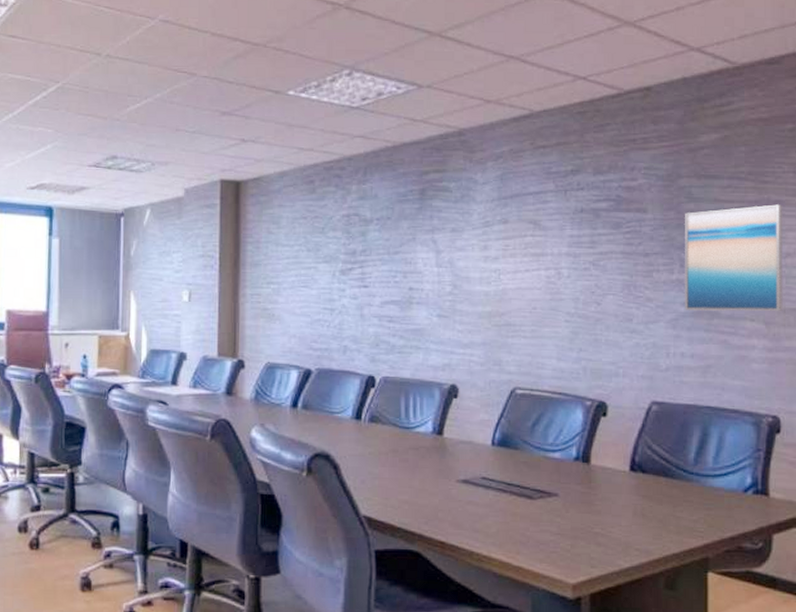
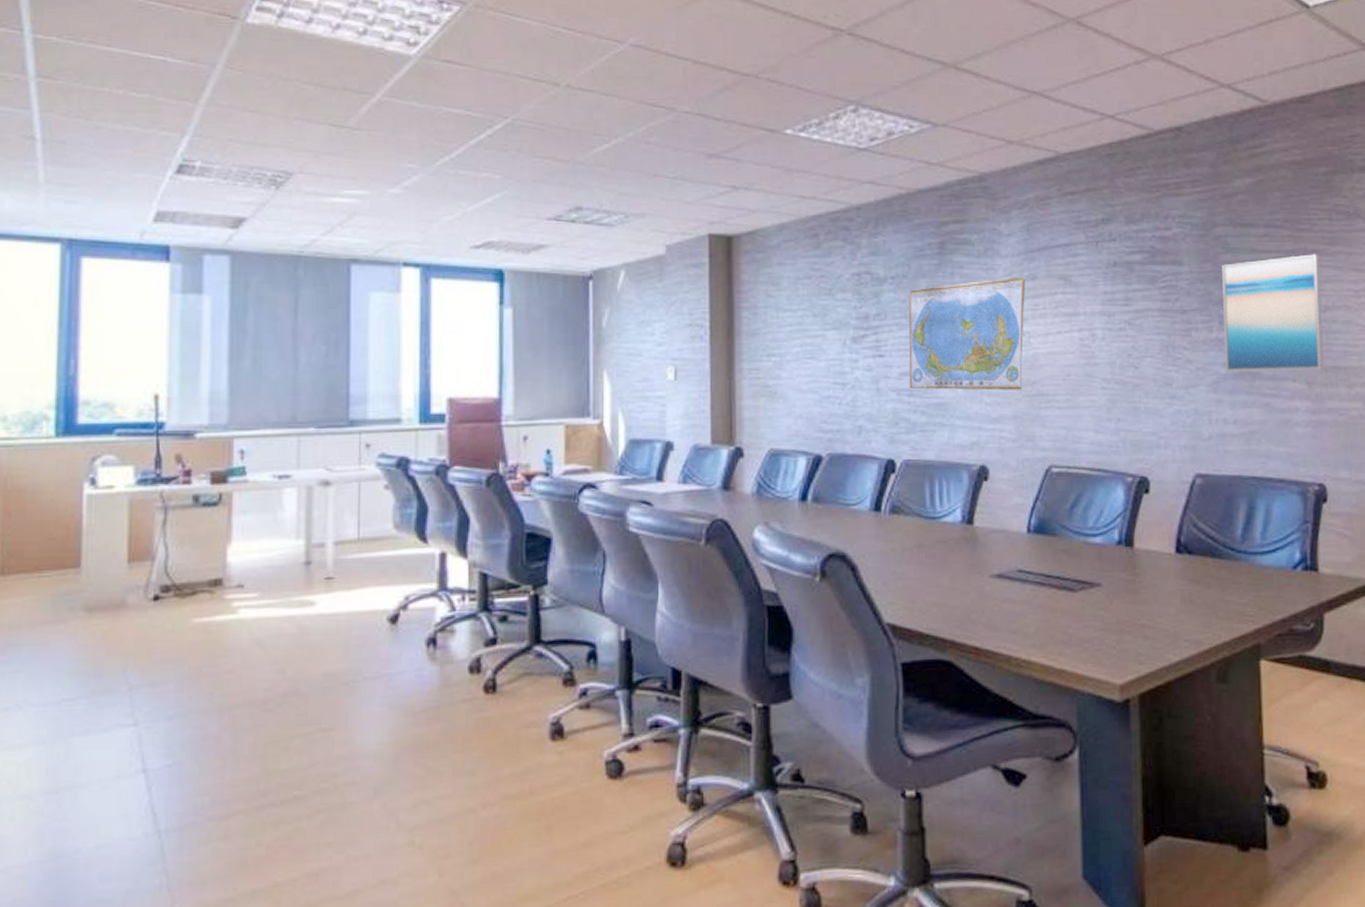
world map: none [389,221,498,320] -> present [909,277,1026,390]

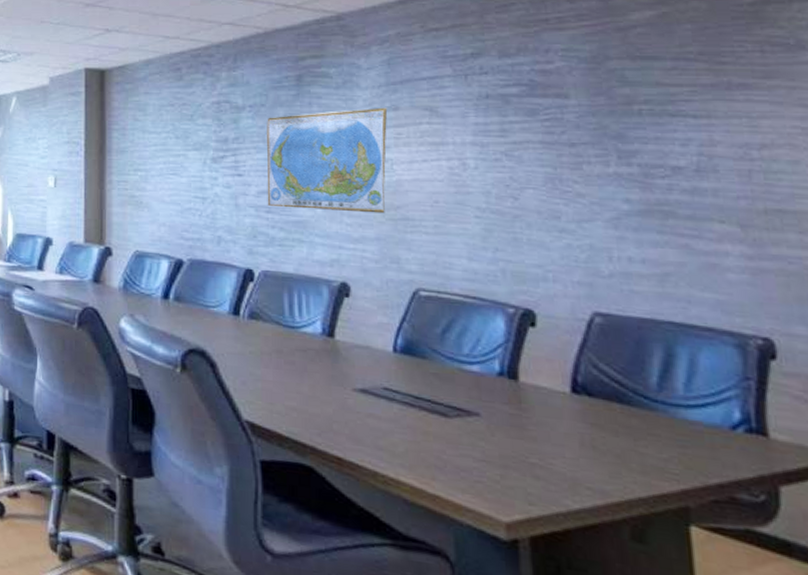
wall art: present [1222,254,1324,371] -> none [618,88,764,212]

